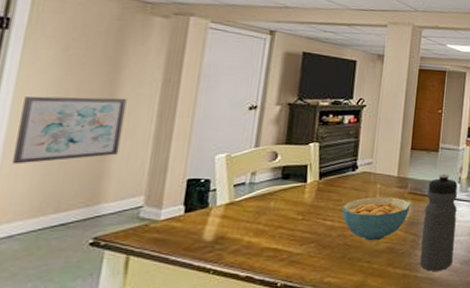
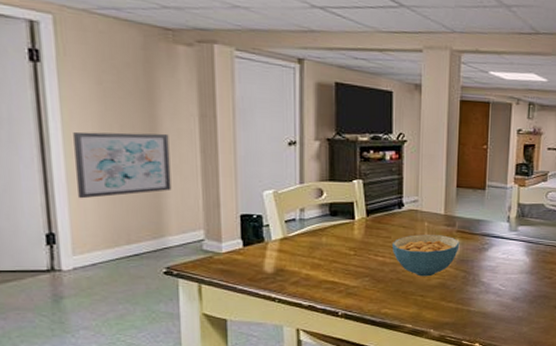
water bottle: present [420,173,458,271] -> none [472,212,507,306]

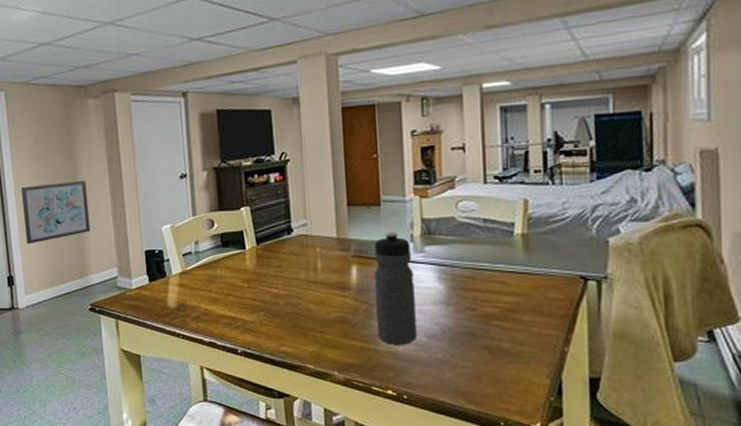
cereal bowl: present [391,234,460,277] -> none [284,261,358,310]
water bottle: none [472,212,507,306] -> present [374,231,417,345]

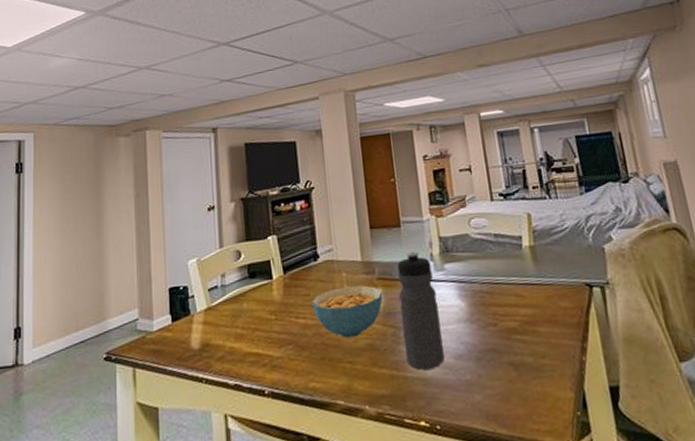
wall art: present [21,180,91,245] -> none [41,217,112,290]
cereal bowl: none [284,261,358,310] -> present [311,285,383,338]

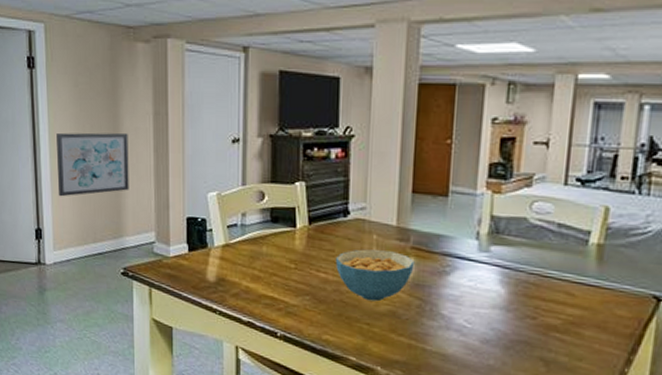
wall art: none [41,217,112,290] -> present [56,132,129,197]
water bottle: present [397,251,445,370] -> none [428,225,475,347]

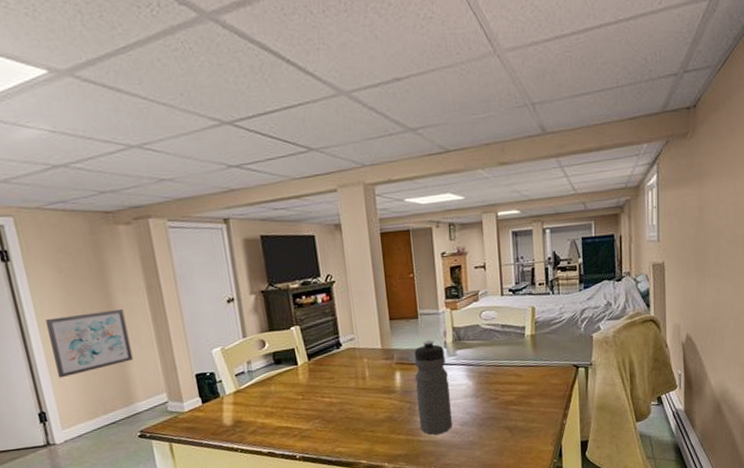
cereal bowl: present [335,249,415,302] -> none [335,369,401,413]
water bottle: none [428,225,475,347] -> present [414,340,452,435]

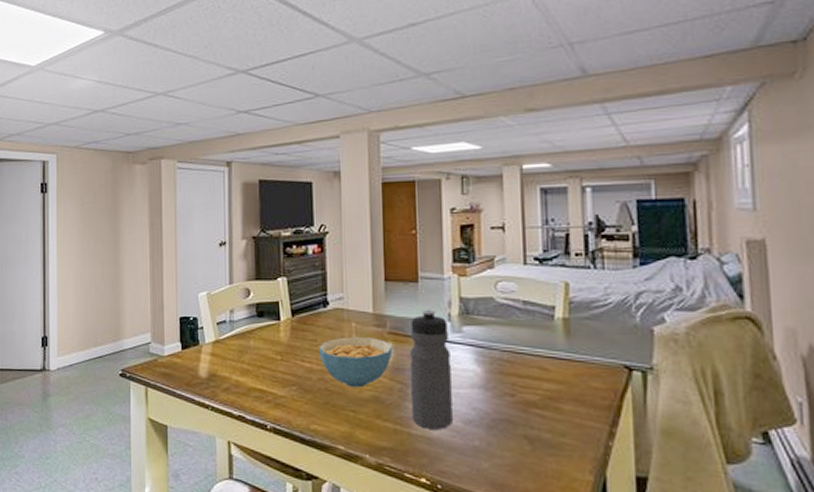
wall art: present [46,308,134,378] -> none [64,243,128,305]
cereal bowl: none [335,369,401,413] -> present [318,337,393,388]

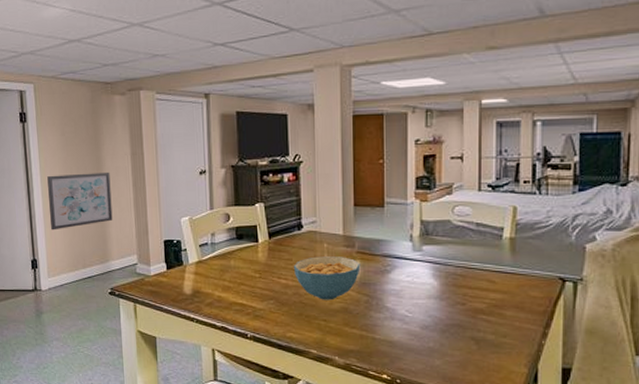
wall art: none [64,243,128,305] -> present [47,172,113,230]
water bottle: present [410,309,453,430] -> none [376,231,411,334]

